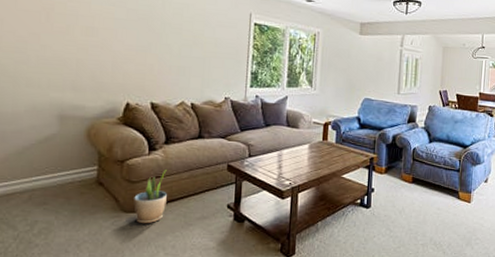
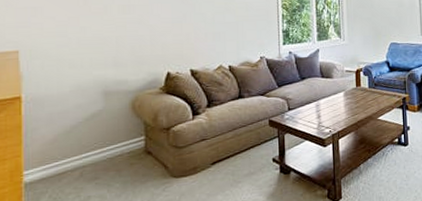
potted plant: present [134,170,167,224] -> none [182,132,214,187]

